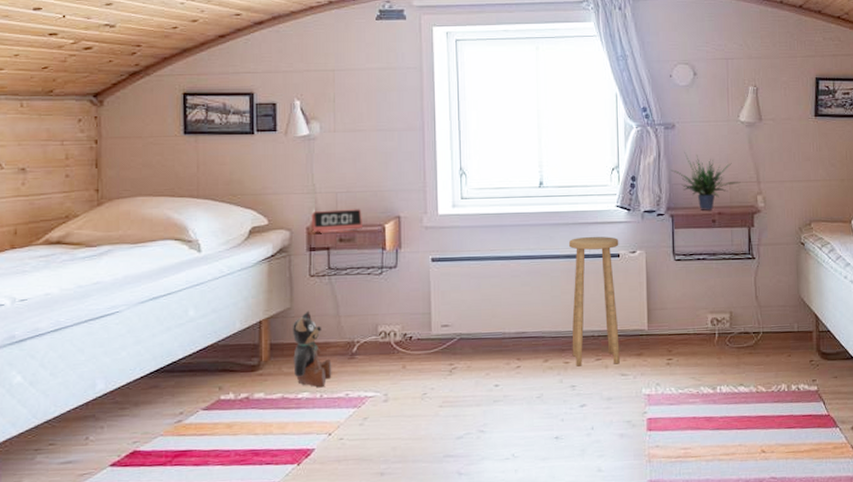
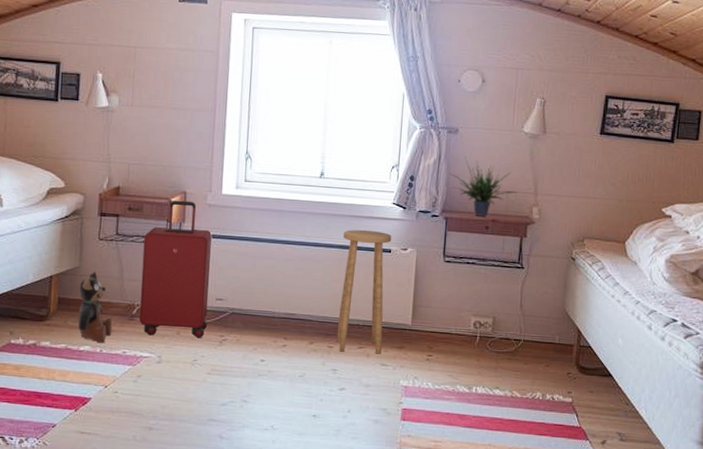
alarm clock: present [310,209,362,232] -> none [103,179,151,200]
suitcase: none [359,225,435,373] -> present [139,200,212,339]

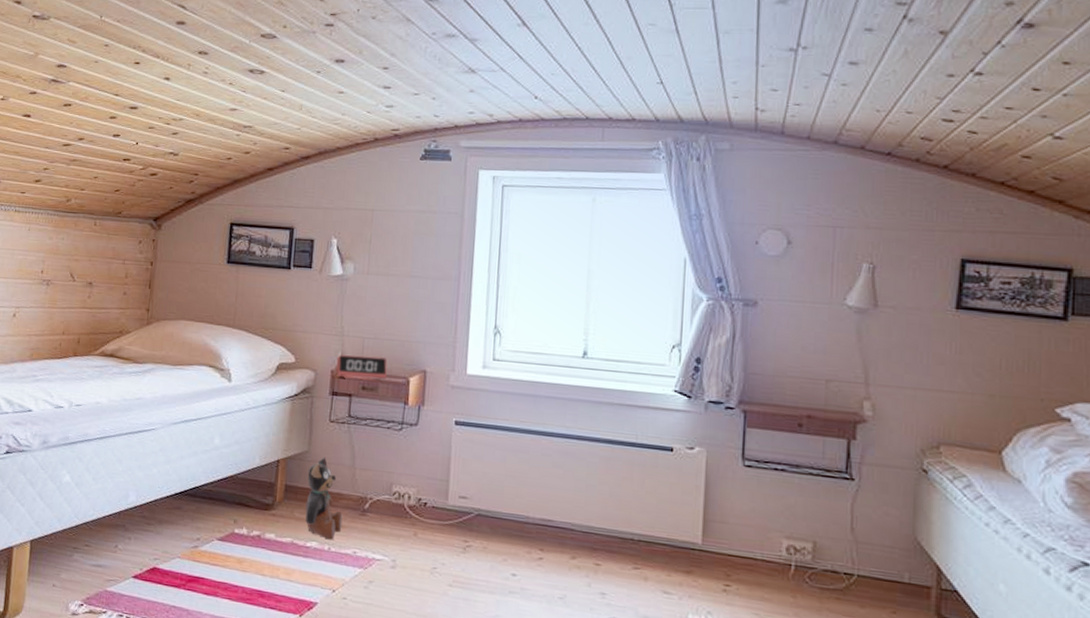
alarm clock: none [103,179,151,200] -> present [335,355,388,379]
suitcase: present [139,200,212,339] -> none [372,379,455,542]
stool: present [336,230,392,354] -> none [605,421,674,579]
potted plant: present [449,156,518,217] -> none [747,335,841,411]

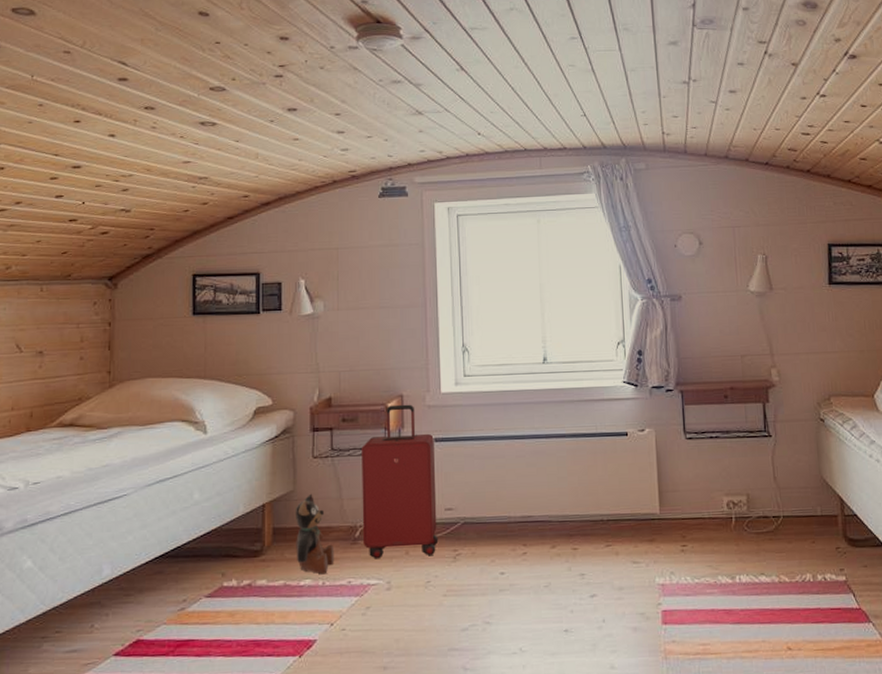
alarm clock: present [335,355,388,379] -> none [313,388,365,412]
suitcase: none [372,379,455,542] -> present [361,404,439,559]

